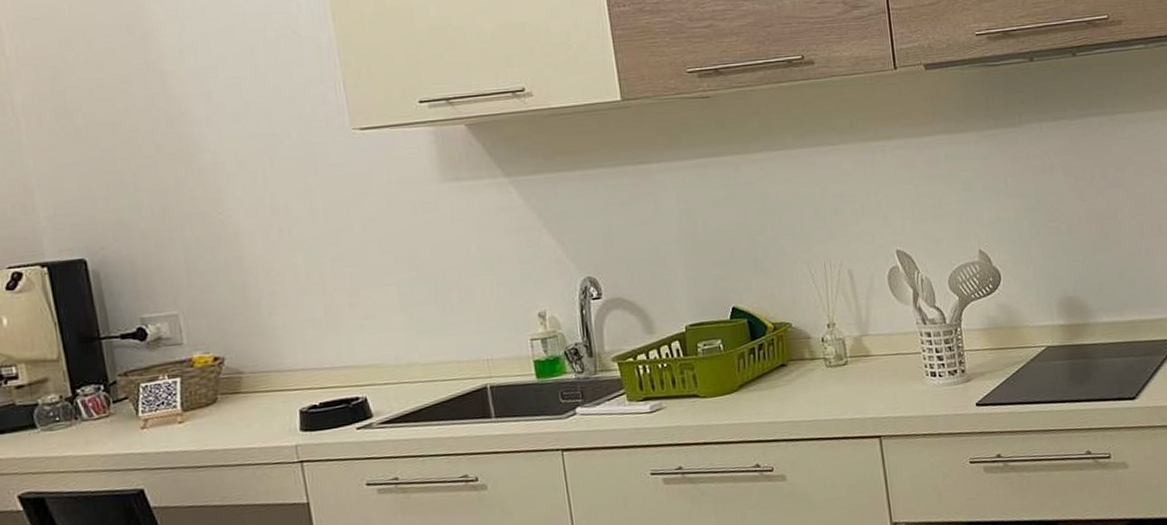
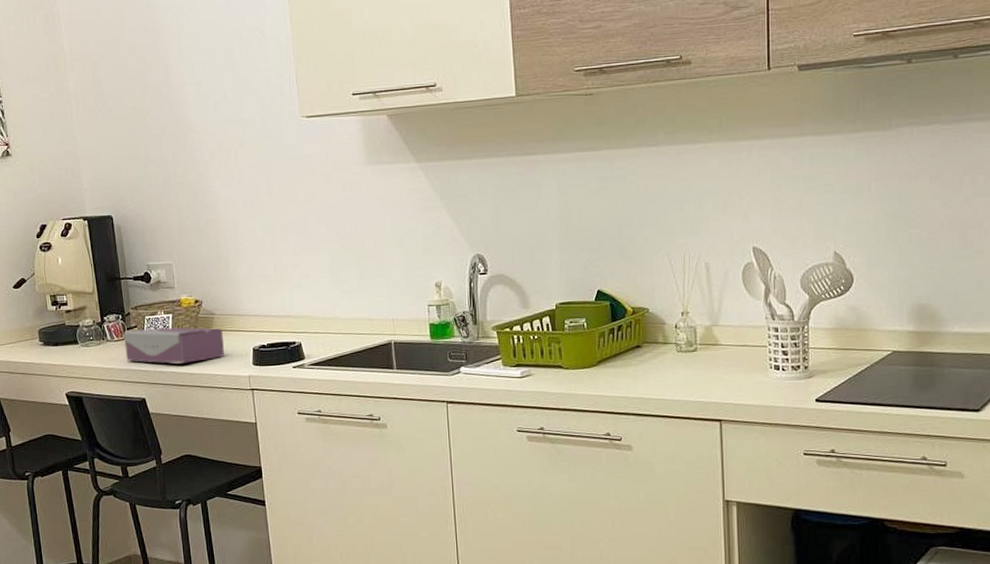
tissue box: none [108,390,259,444] -> present [124,327,224,364]

